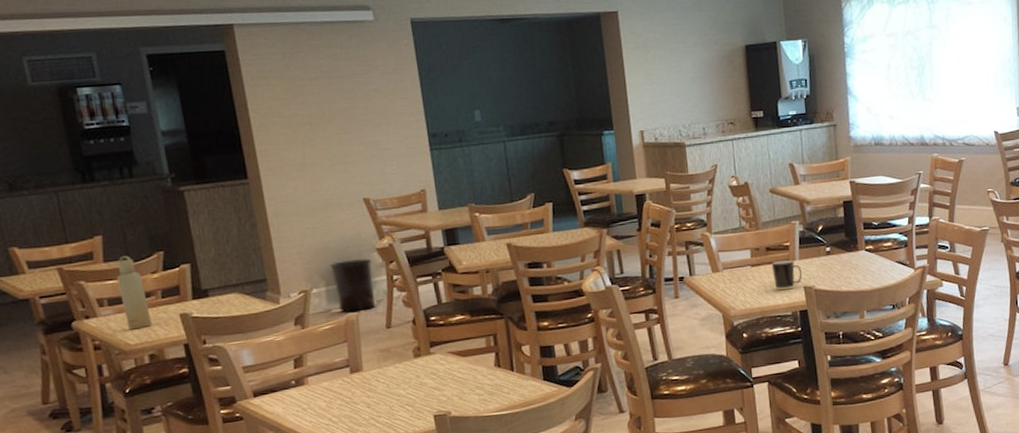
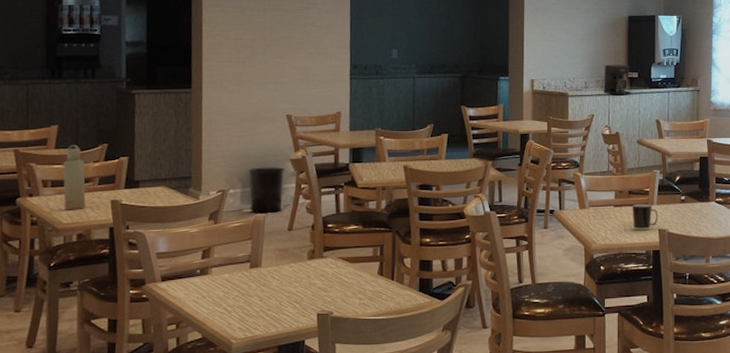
coffee maker: none [723,103,758,140] -> present [603,64,631,96]

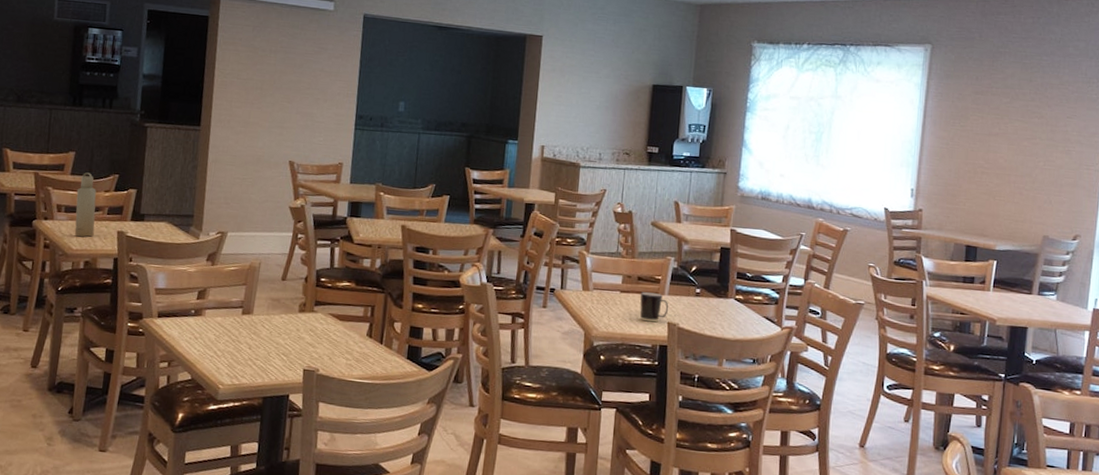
waste bin: present [248,167,286,214] -> none [246,212,284,261]
coffee maker: present [603,64,631,96] -> none [618,136,649,172]

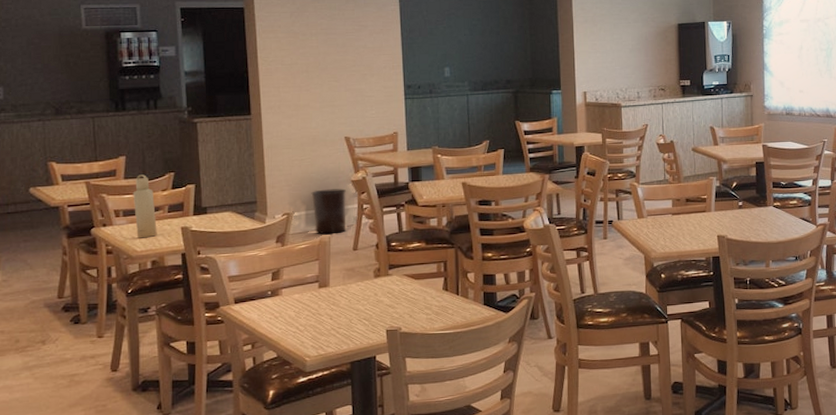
waste bin: none [246,212,284,261] -> present [311,189,347,235]
mug: present [639,292,669,322] -> none [689,211,717,238]

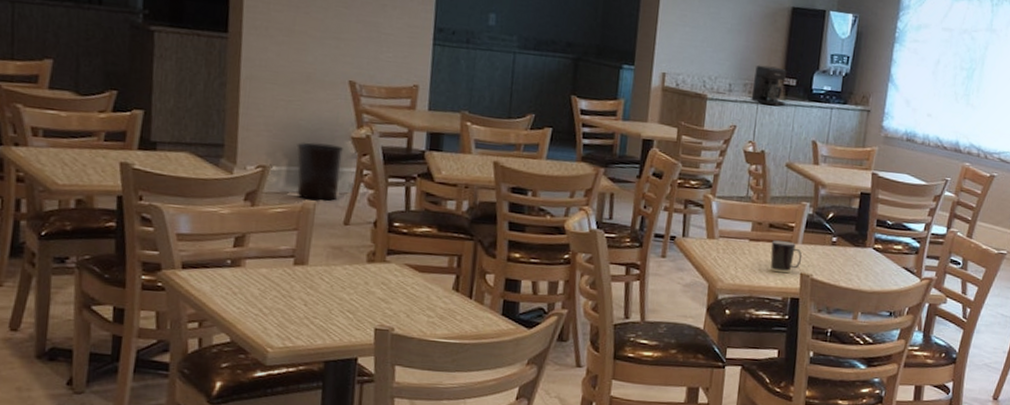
bottle: present [133,174,157,238] -> none [58,86,88,169]
coffee maker: none [656,73,684,104] -> present [751,65,786,107]
mug: none [689,211,717,238] -> present [770,240,803,274]

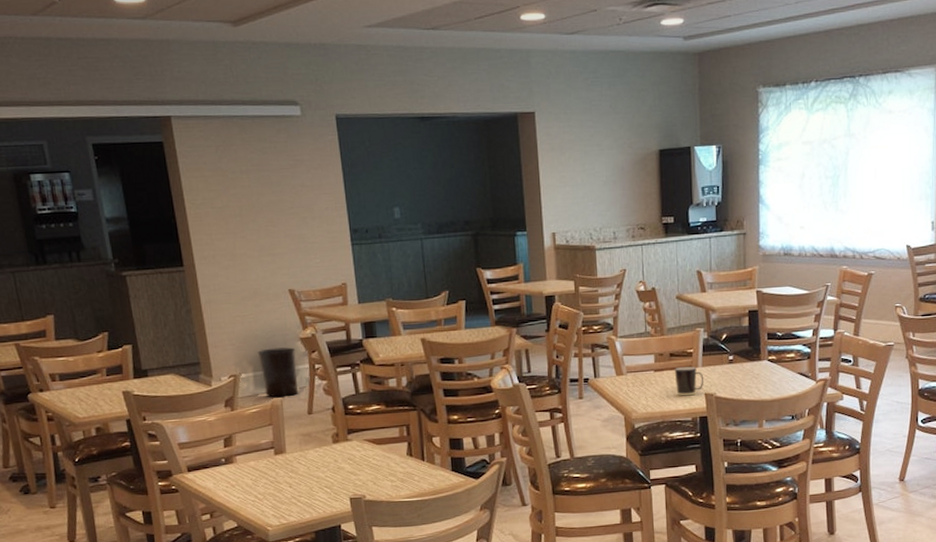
coffee maker: present [751,65,786,107] -> none [634,208,667,246]

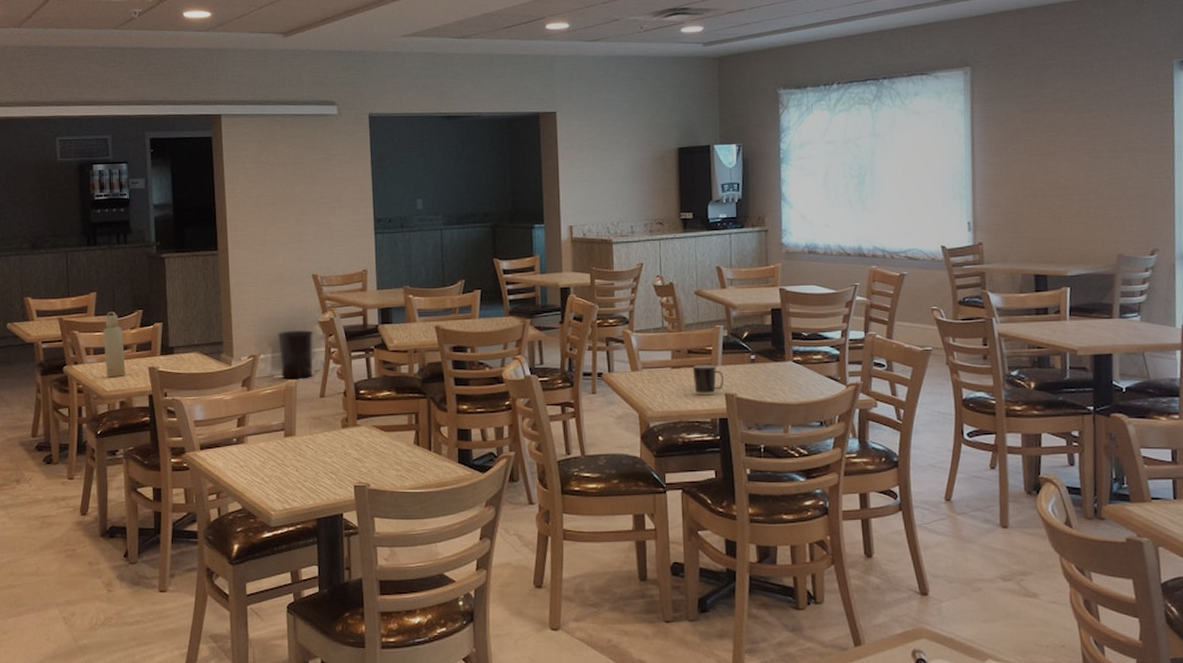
bottle: none [66,335,98,404] -> present [103,311,126,378]

